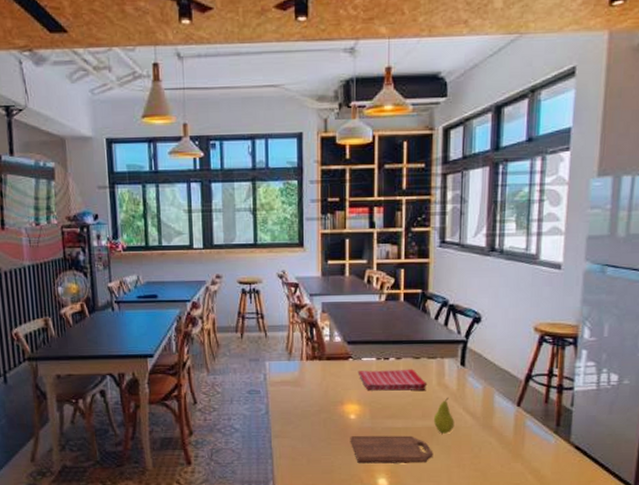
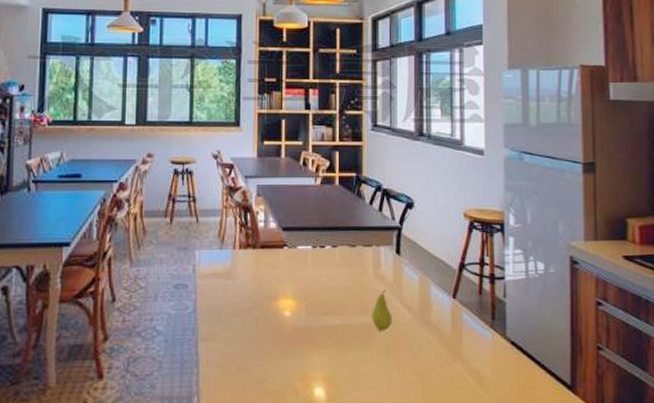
cutting board: present [350,435,433,464] -> none [284,334,372,370]
dish towel: present [357,369,428,391] -> none [293,258,364,284]

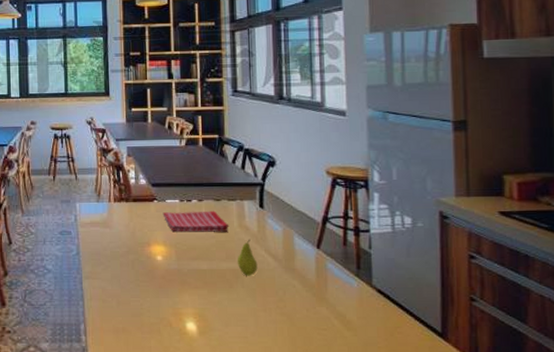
dish towel: none [293,258,364,284] -> present [162,210,229,232]

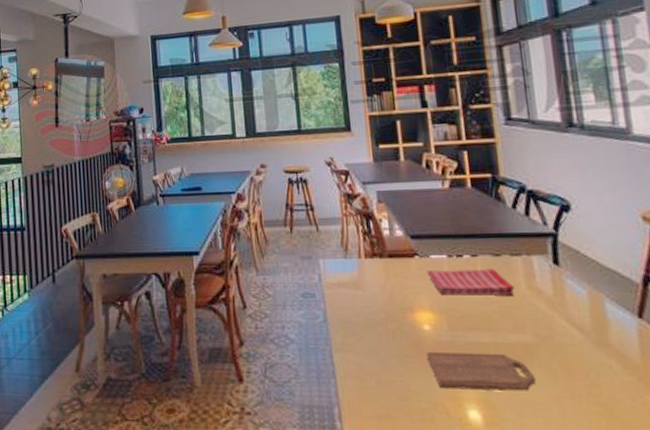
cutting board: none [157,278,239,307] -> present [426,352,536,391]
fruit: present [237,239,258,276] -> none [528,304,558,353]

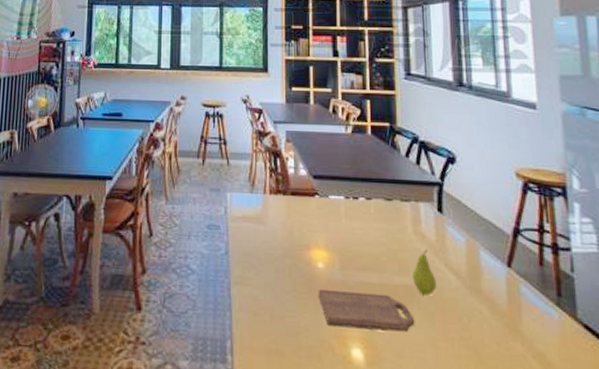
dish towel: present [426,268,515,296] -> none [325,210,403,239]
fruit: none [528,304,558,353] -> present [411,249,437,296]

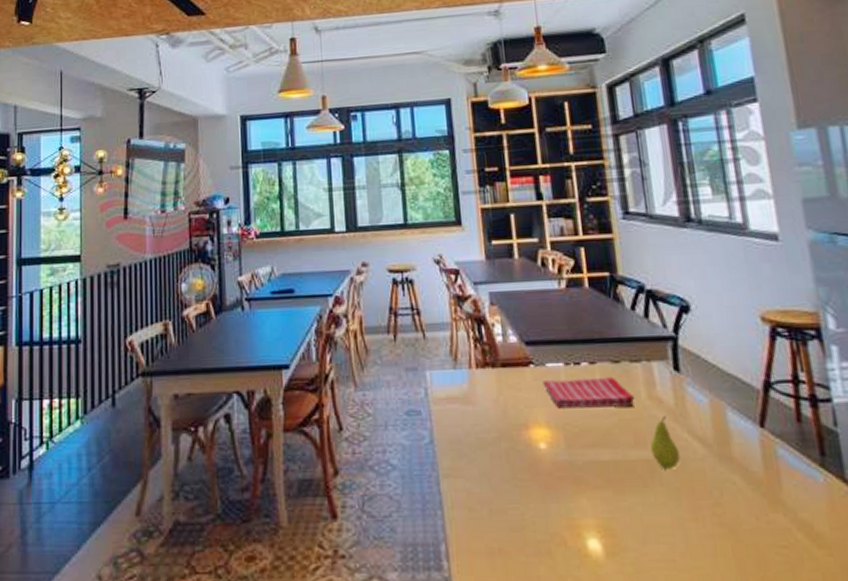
cutting board: present [318,290,415,331] -> none [542,472,658,516]
dish towel: none [325,210,403,239] -> present [542,376,635,409]

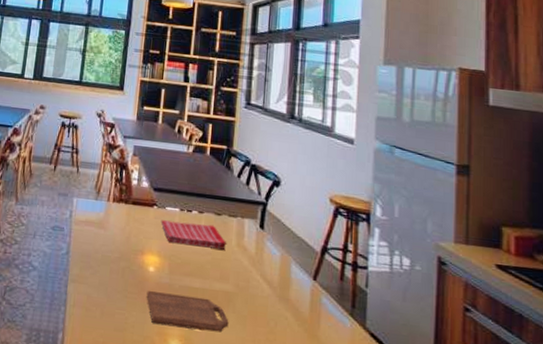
cutting board: none [542,472,658,516] -> present [146,291,229,331]
fruit: present [649,415,680,469] -> none [230,260,252,301]

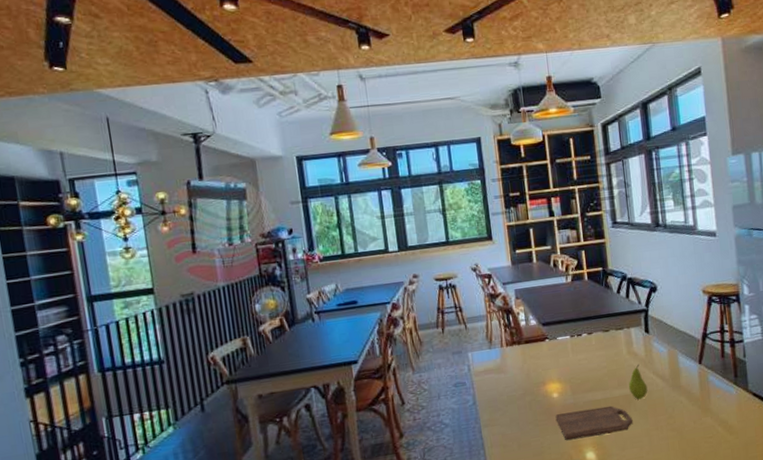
dish towel: present [160,220,227,250] -> none [555,341,619,368]
fruit: none [230,260,252,301] -> present [628,364,648,400]

